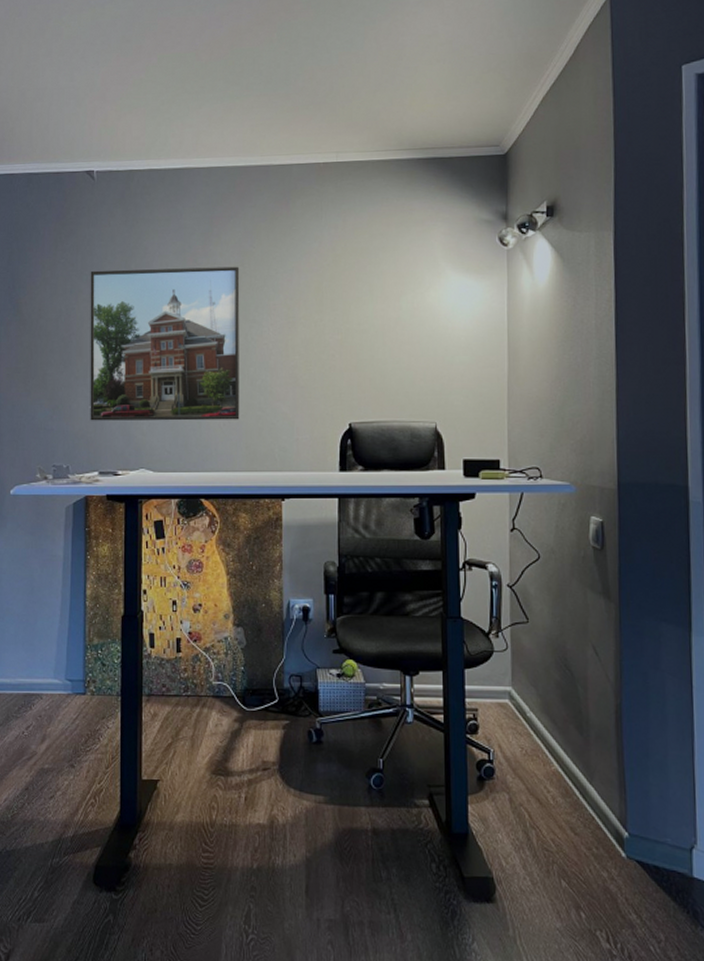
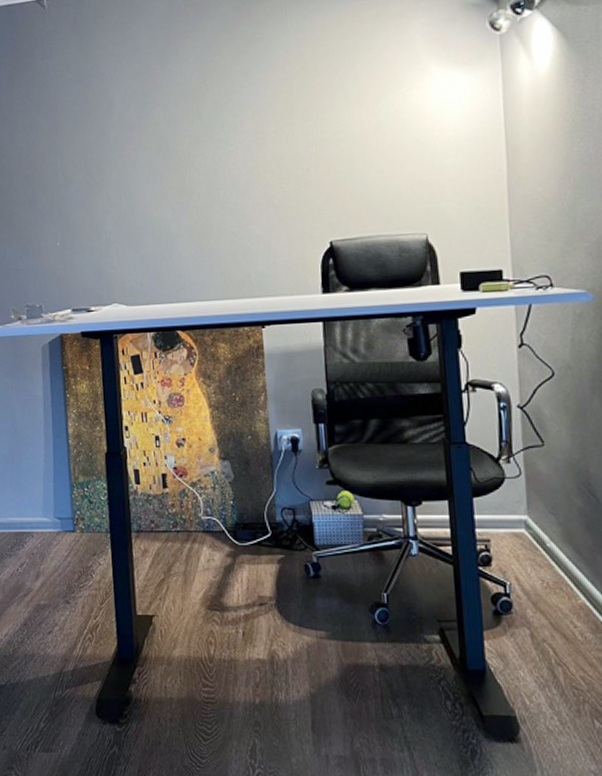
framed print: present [90,266,240,421] -> none [48,84,212,258]

